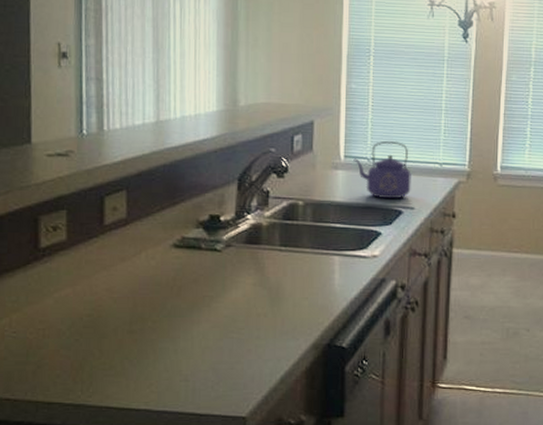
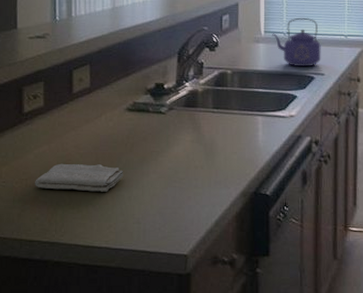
washcloth: none [55,310,169,344] -> present [35,163,124,192]

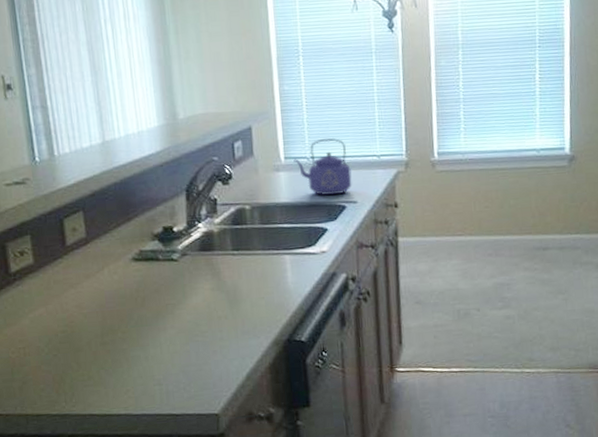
washcloth: present [35,163,124,192] -> none [34,324,137,357]

